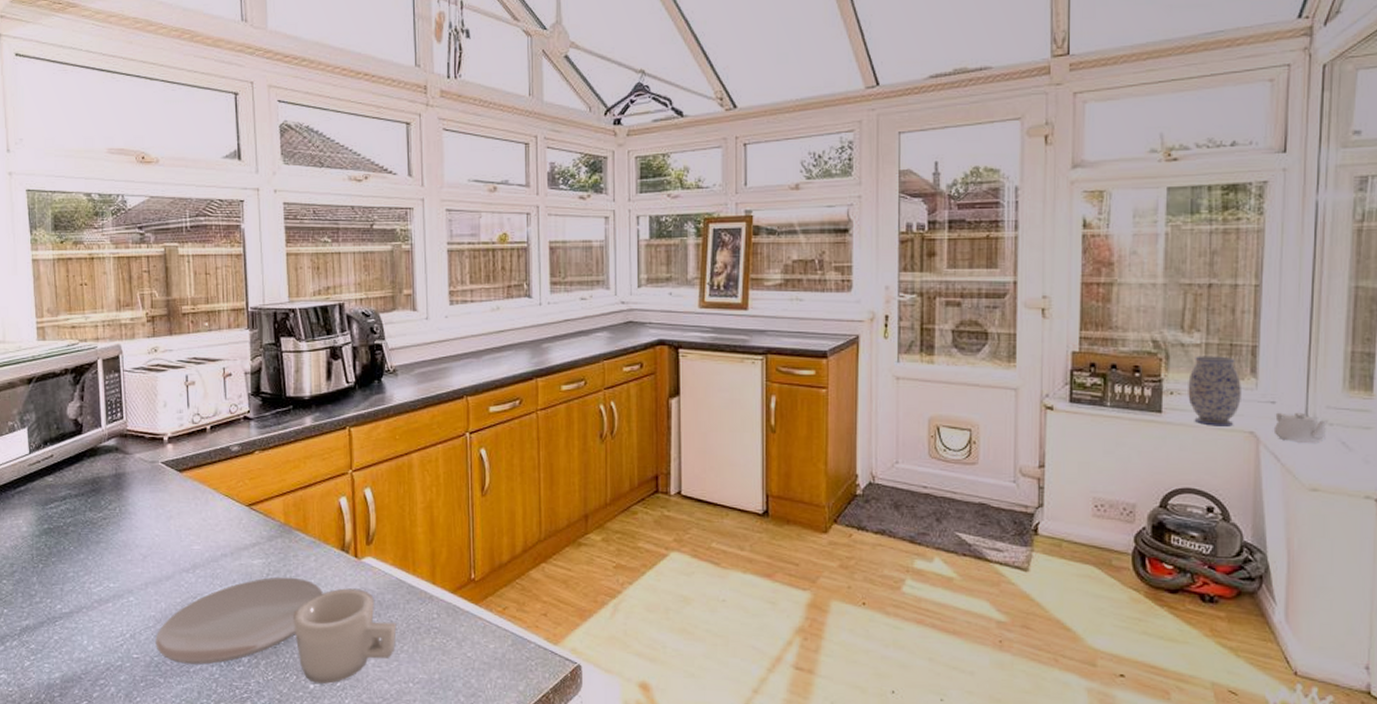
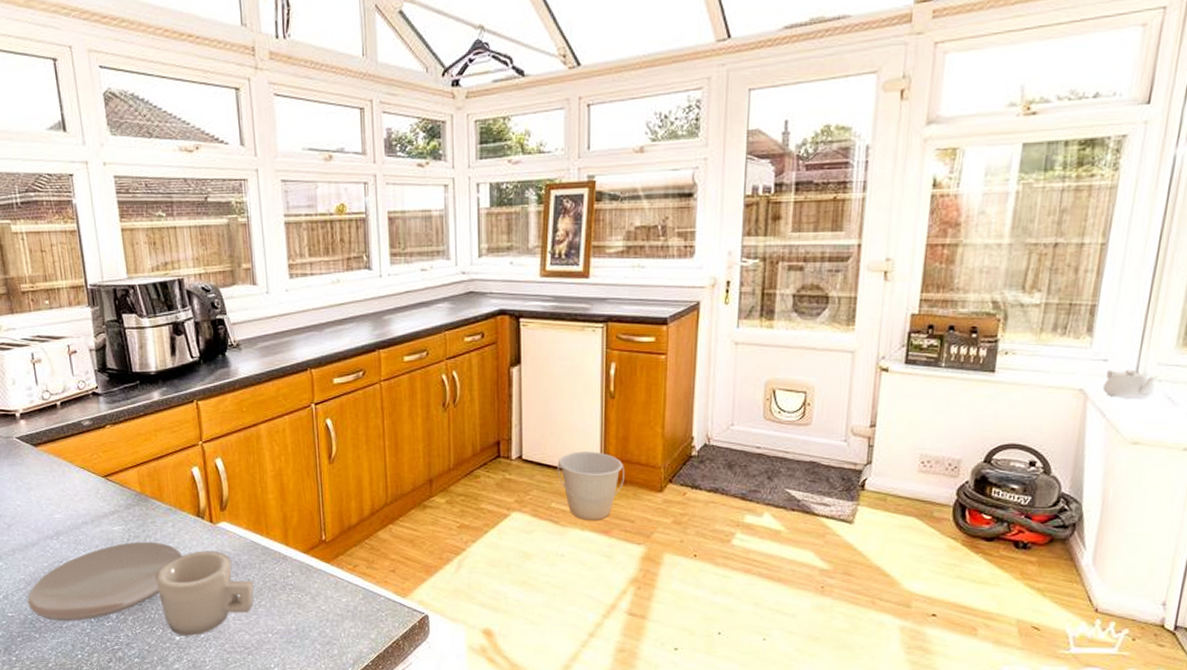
bucket: none [718,488,787,563] -> present [557,451,624,521]
vase: present [1188,356,1241,427] -> none [1022,315,1077,385]

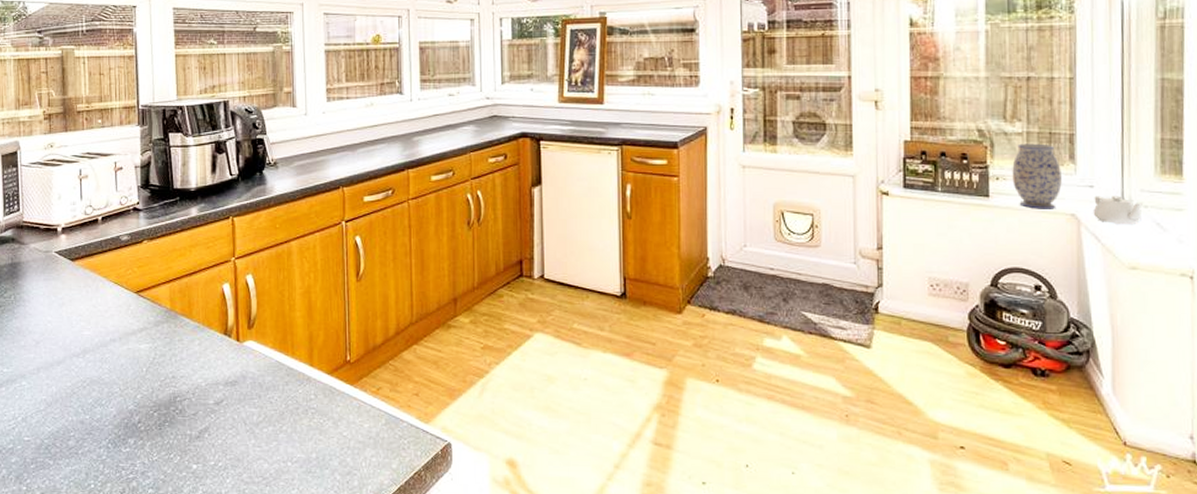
plate: present [27,541,182,621] -> none [46,360,206,447]
cup: present [155,551,254,636] -> none [178,371,276,464]
bucket: present [557,451,624,521] -> none [578,271,644,343]
vase: none [1022,315,1077,385] -> present [1012,143,1062,209]

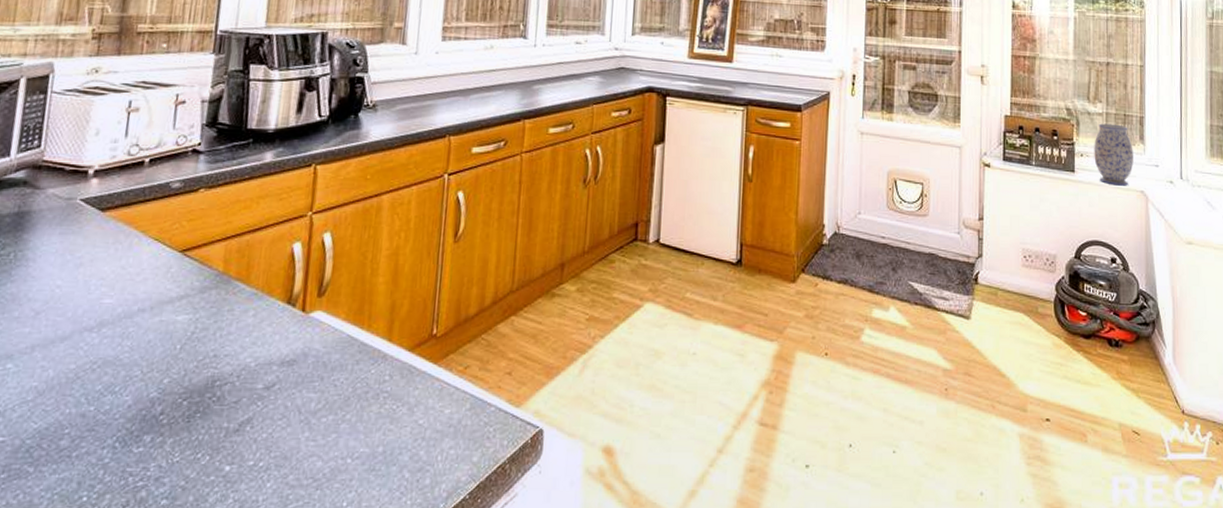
teapot: present [1093,196,1143,226] -> none [1158,174,1197,203]

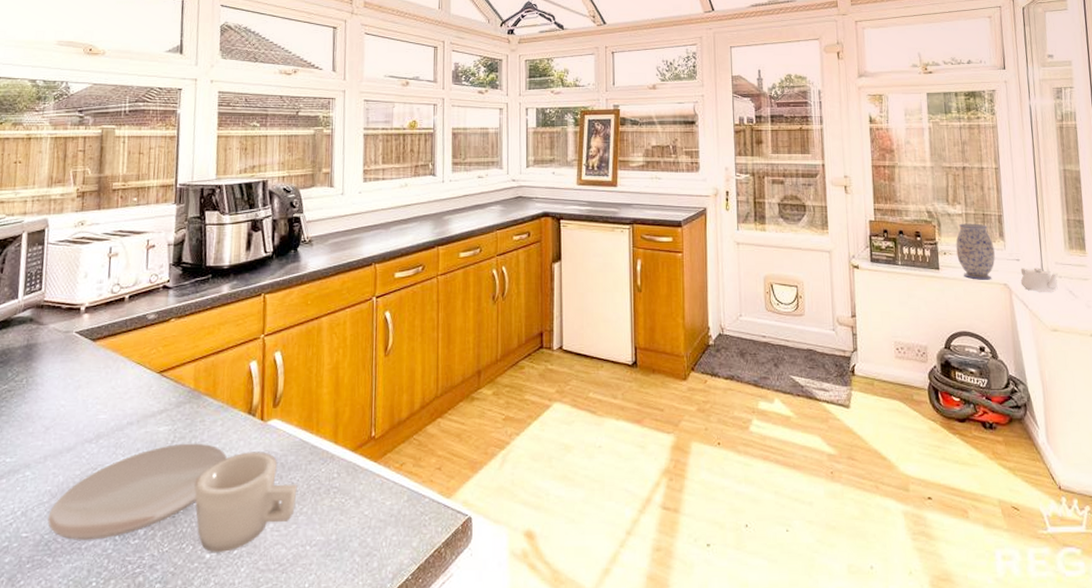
plate: none [31,335,258,447] -> present [47,443,227,540]
cup: none [215,348,341,464] -> present [194,452,298,552]
teapot: none [1158,174,1197,203] -> present [1020,268,1058,293]

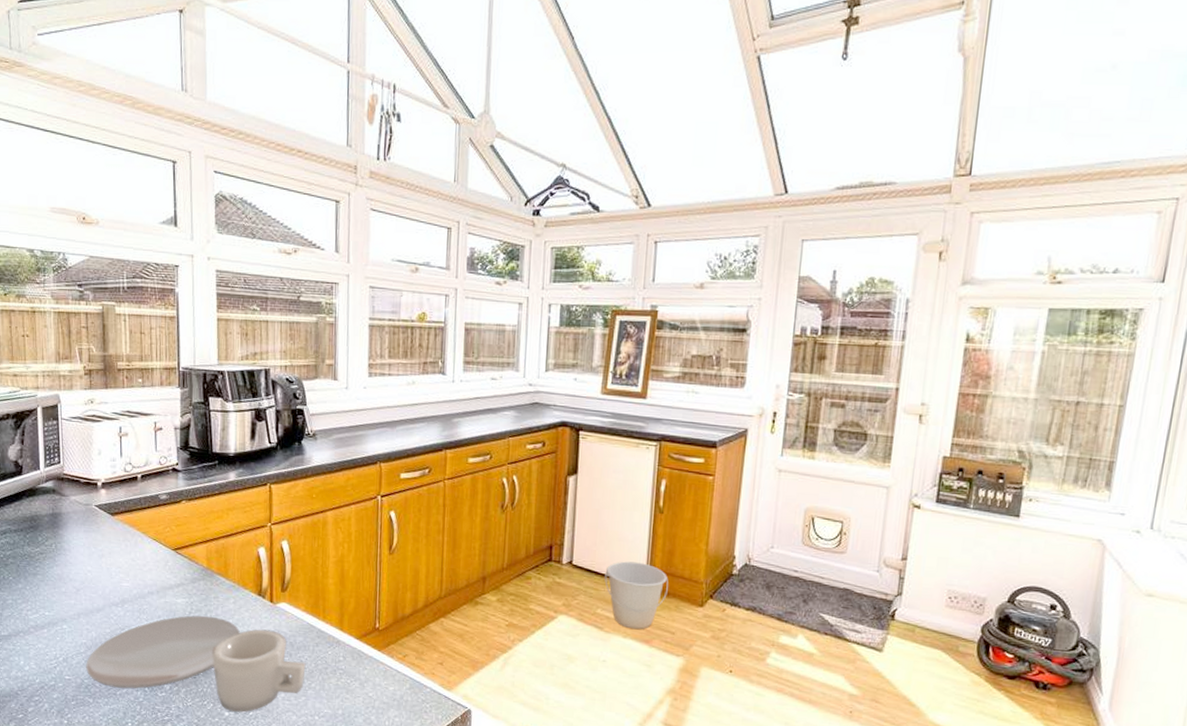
bucket: none [594,342,653,410] -> present [604,561,669,630]
vase: present [956,223,995,280] -> none [1045,467,1096,534]
teapot: present [1020,268,1058,293] -> none [1119,523,1170,555]

